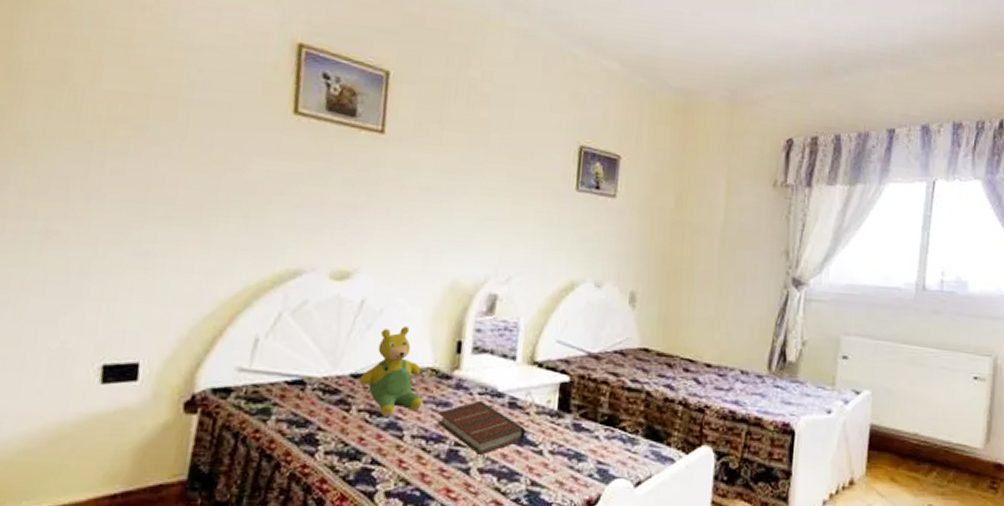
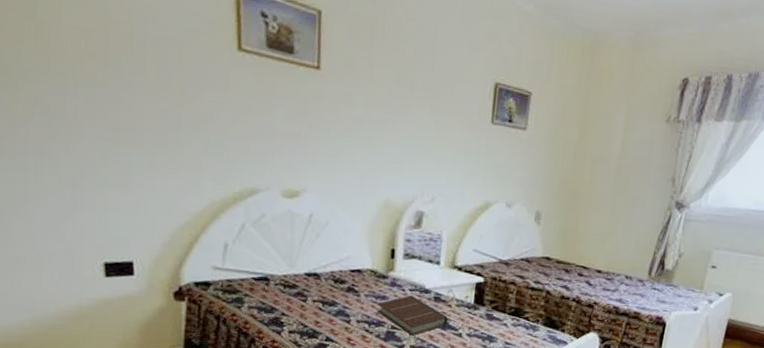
teddy bear: present [359,325,423,417] -> none [312,235,365,306]

